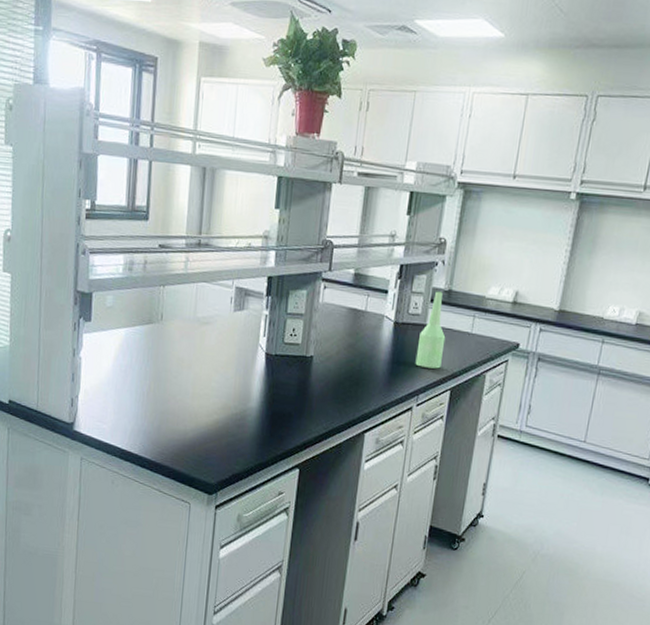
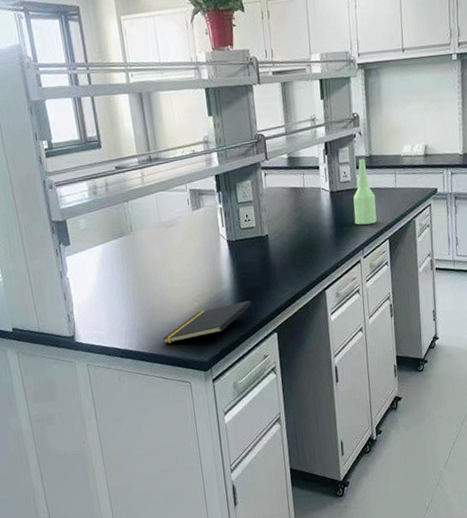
notepad: none [170,425,278,455] -> present [163,300,253,344]

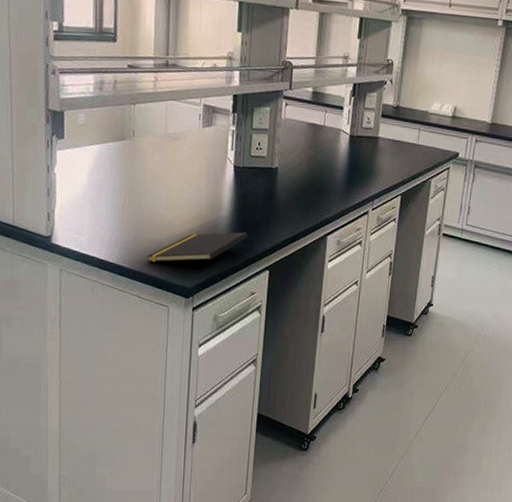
bottle: present [353,158,377,225] -> none [369,107,396,177]

